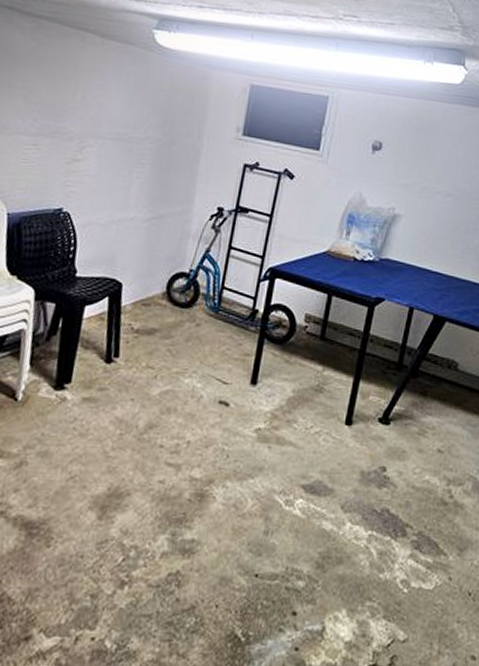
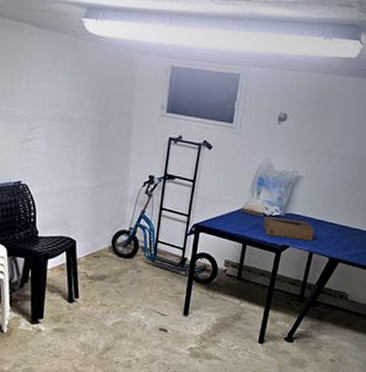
cardboard box: none [353,261,415,293] -> present [263,216,314,241]

